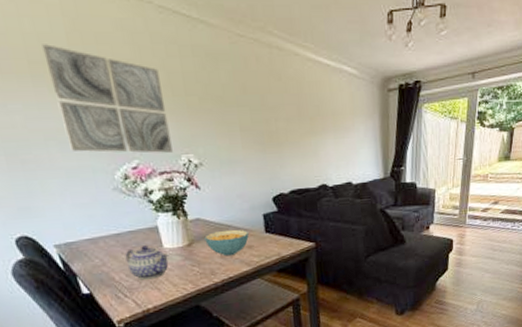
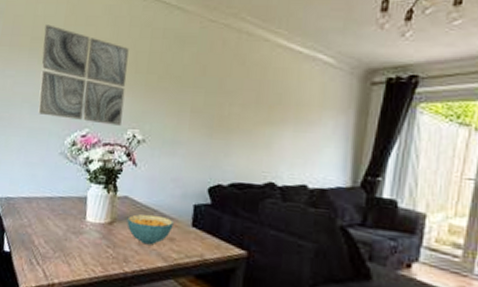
teapot: present [125,245,169,280] -> none [49,214,89,252]

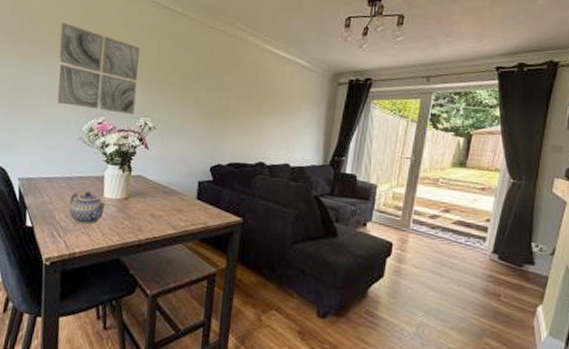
teapot: none [49,214,89,252] -> present [69,192,107,225]
cereal bowl: present [127,214,174,245] -> none [140,190,181,216]

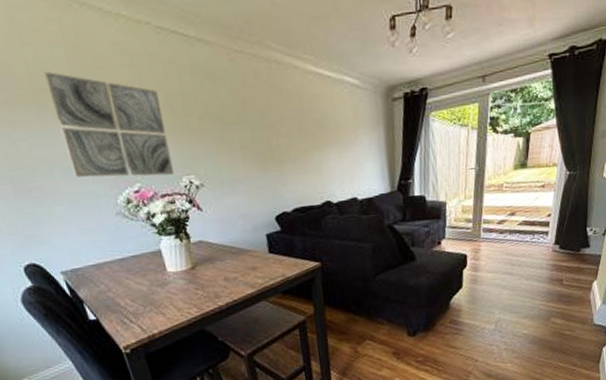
teapot: present [69,192,107,225] -> none [129,269,173,305]

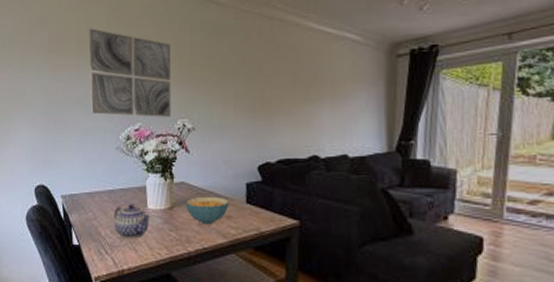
teapot: none [129,269,173,305] -> present [113,204,151,239]
cereal bowl: none [208,250,253,279] -> present [186,196,229,225]

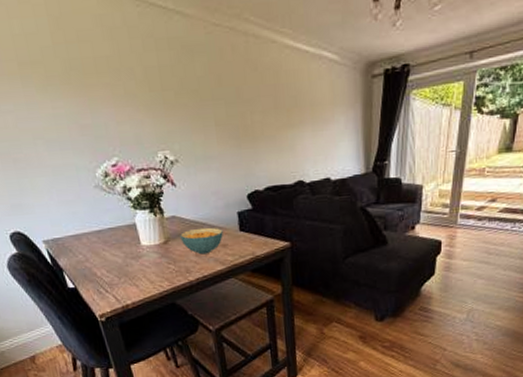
wall art: present [89,28,172,117] -> none [29,45,150,151]
teapot: present [113,204,151,239] -> none [106,242,146,277]

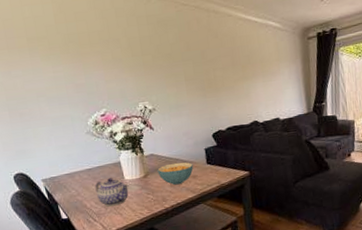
teapot: none [106,242,146,277] -> present [95,178,129,207]

